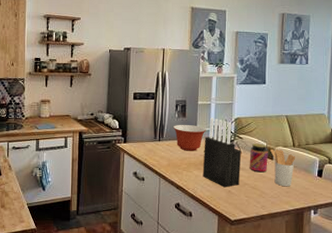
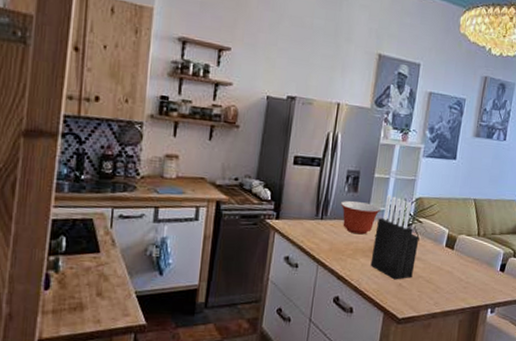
jar: present [249,143,268,173] -> none [426,229,450,264]
utensil holder: present [270,149,296,187] -> none [452,237,479,282]

